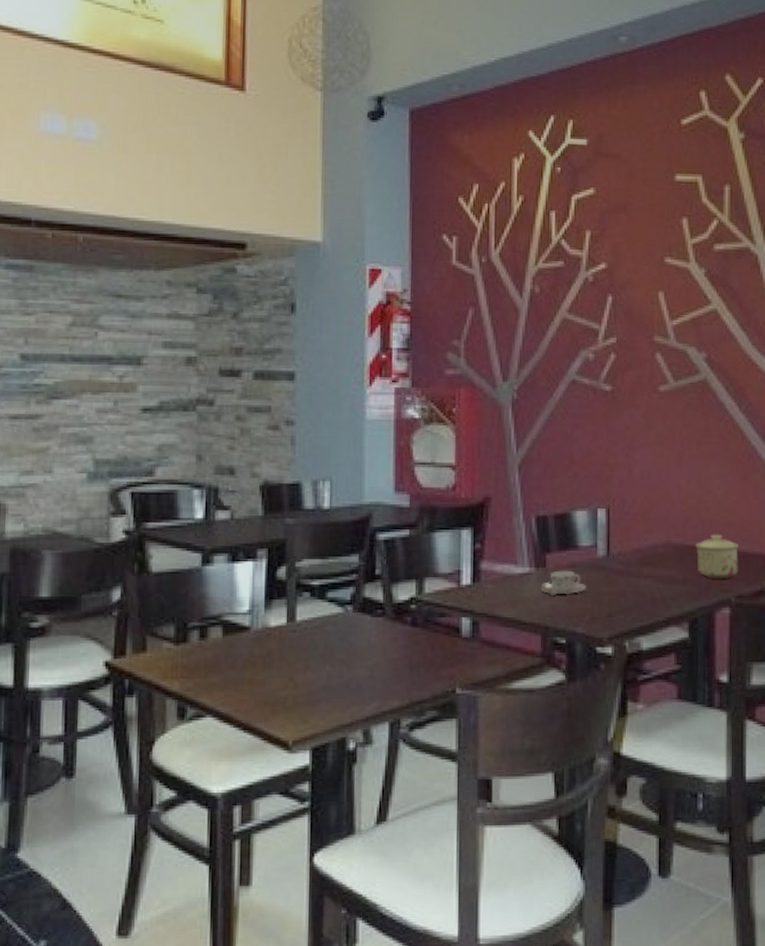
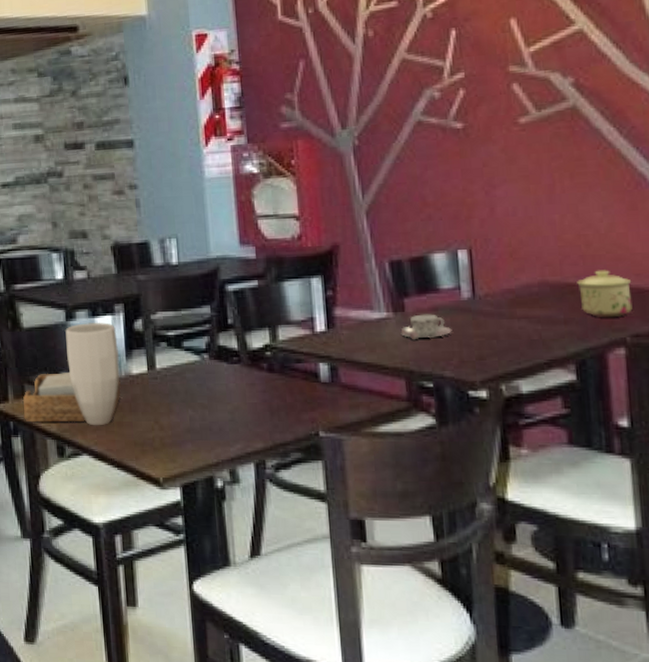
napkin holder: none [142,624,256,680] -> present [22,372,121,423]
cup: none [199,568,257,684] -> present [65,322,120,426]

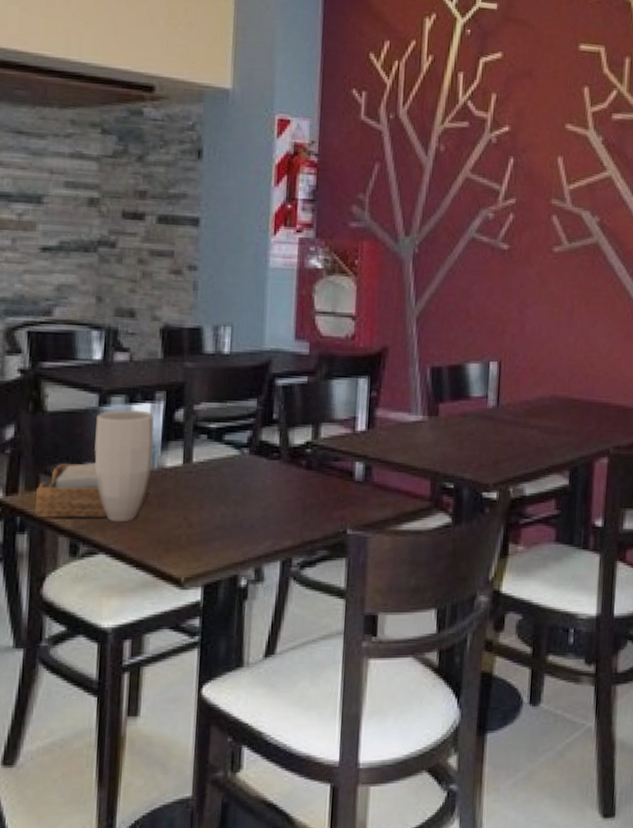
teacup: present [400,314,452,340] -> none [432,419,476,444]
sugar bowl: present [577,270,633,318] -> none [579,389,620,431]

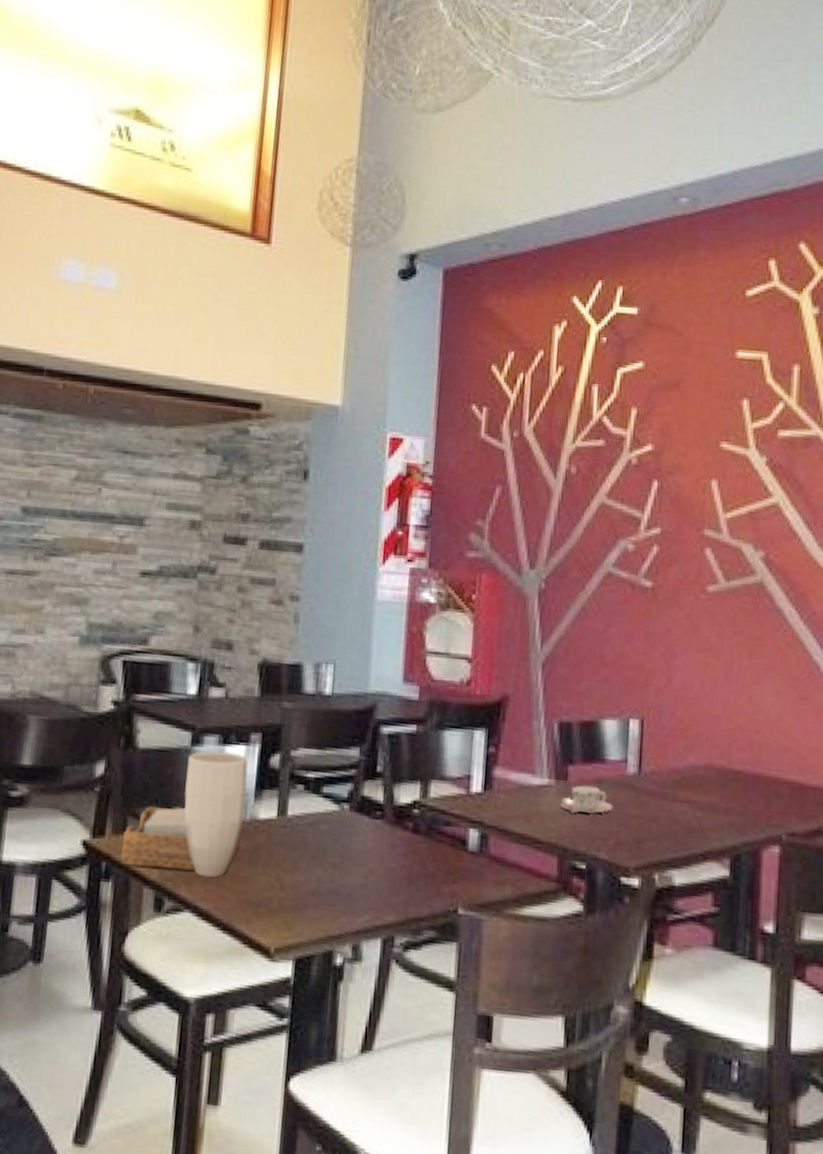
teacup: none [432,419,476,444] -> present [560,785,613,814]

